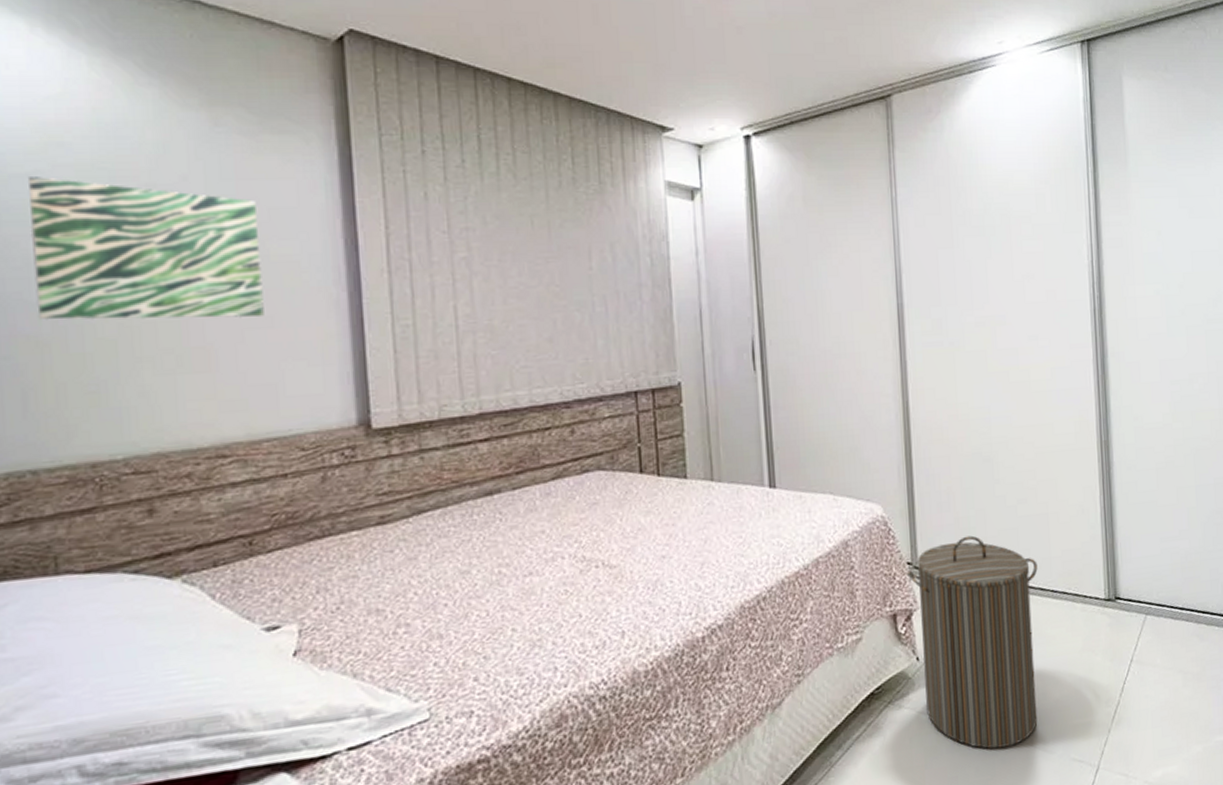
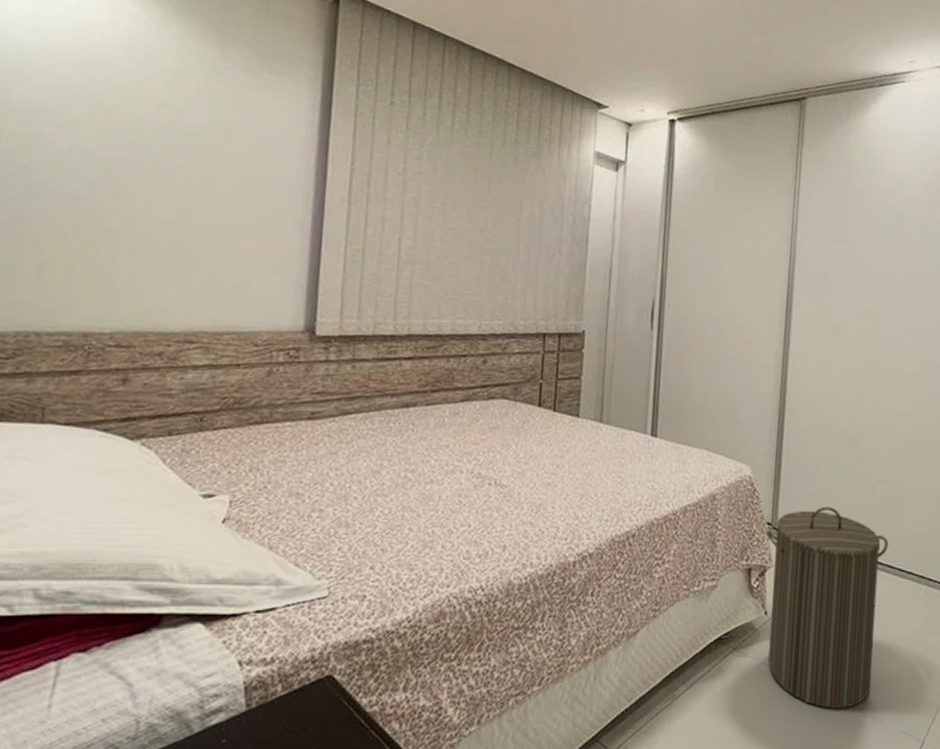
wall art: present [29,177,264,321] -> none [61,87,248,226]

